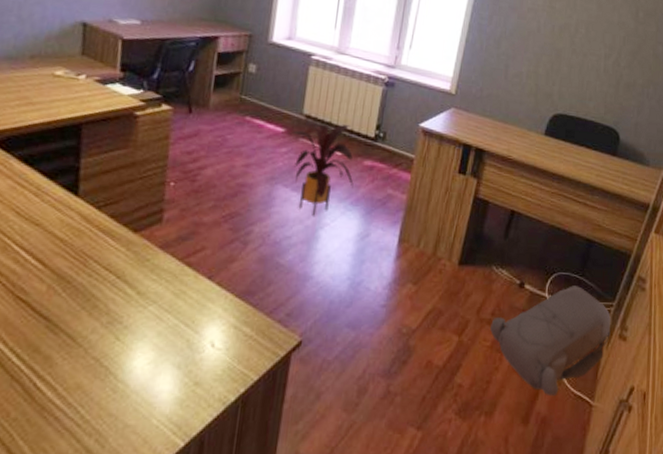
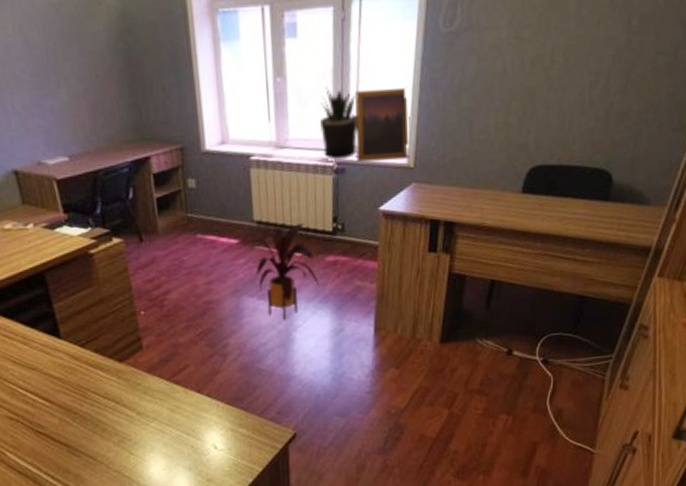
planter: none [378,11,415,76] -> present [319,87,358,161]
picture frame: none [405,19,458,86] -> present [355,87,411,162]
backpack: present [490,285,611,397] -> none [480,344,611,450]

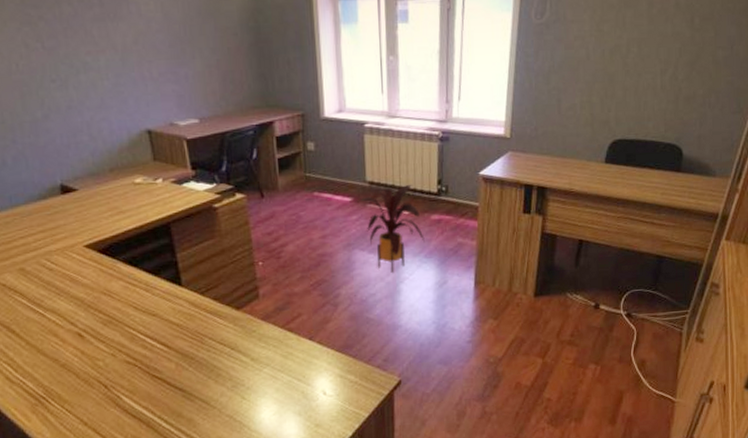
planter: present [319,87,358,161] -> none [426,66,461,130]
picture frame: present [355,87,411,162] -> none [458,68,507,132]

